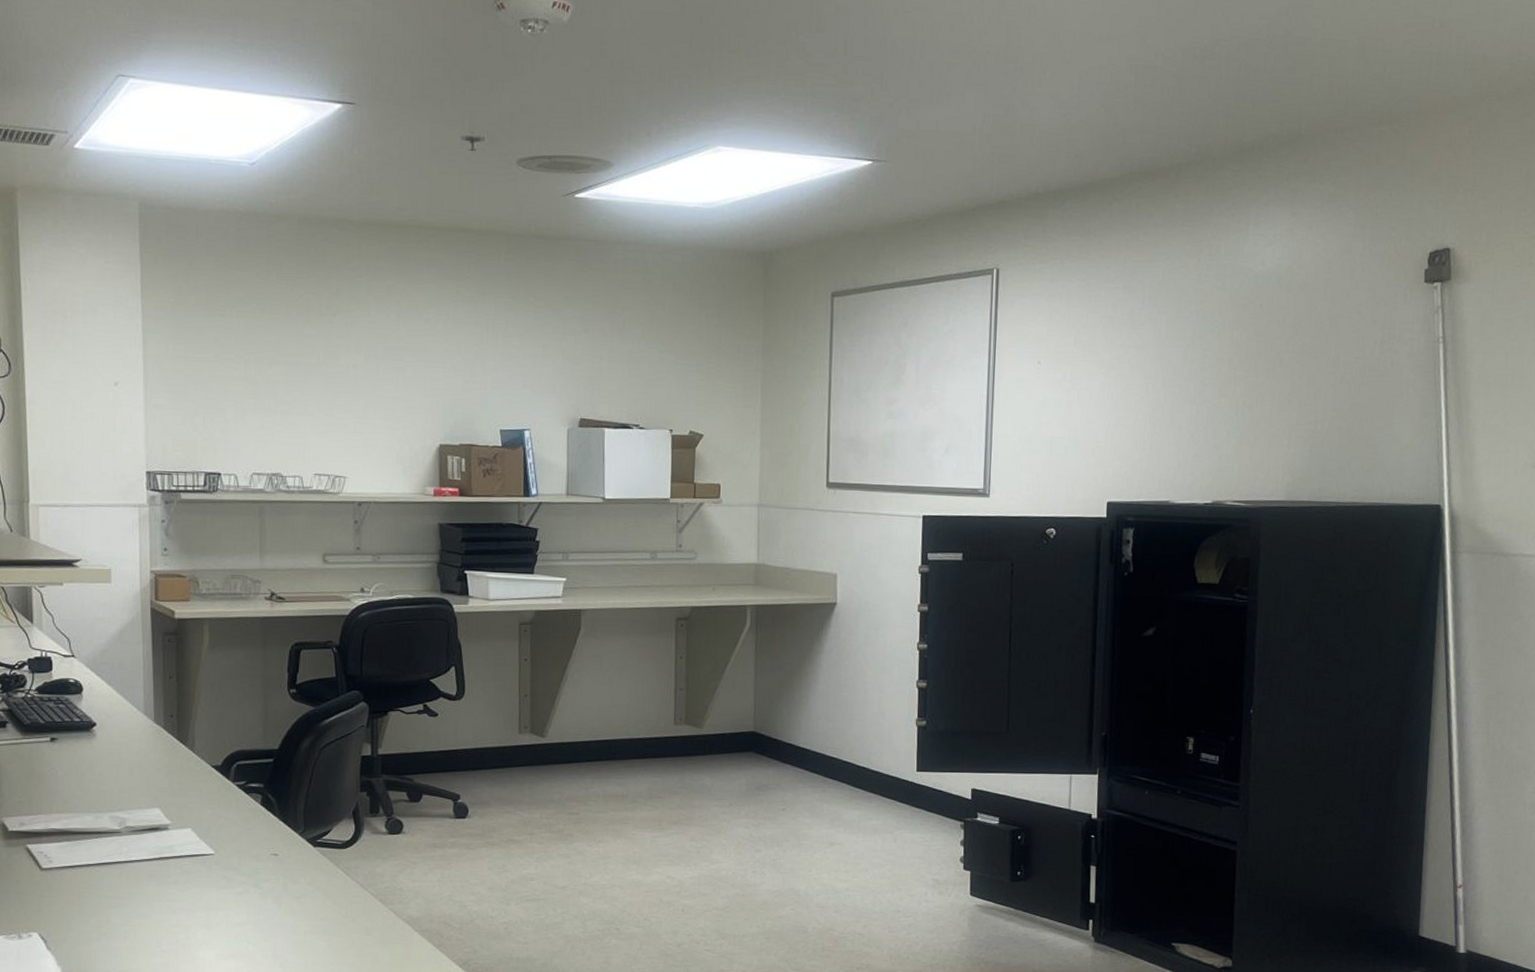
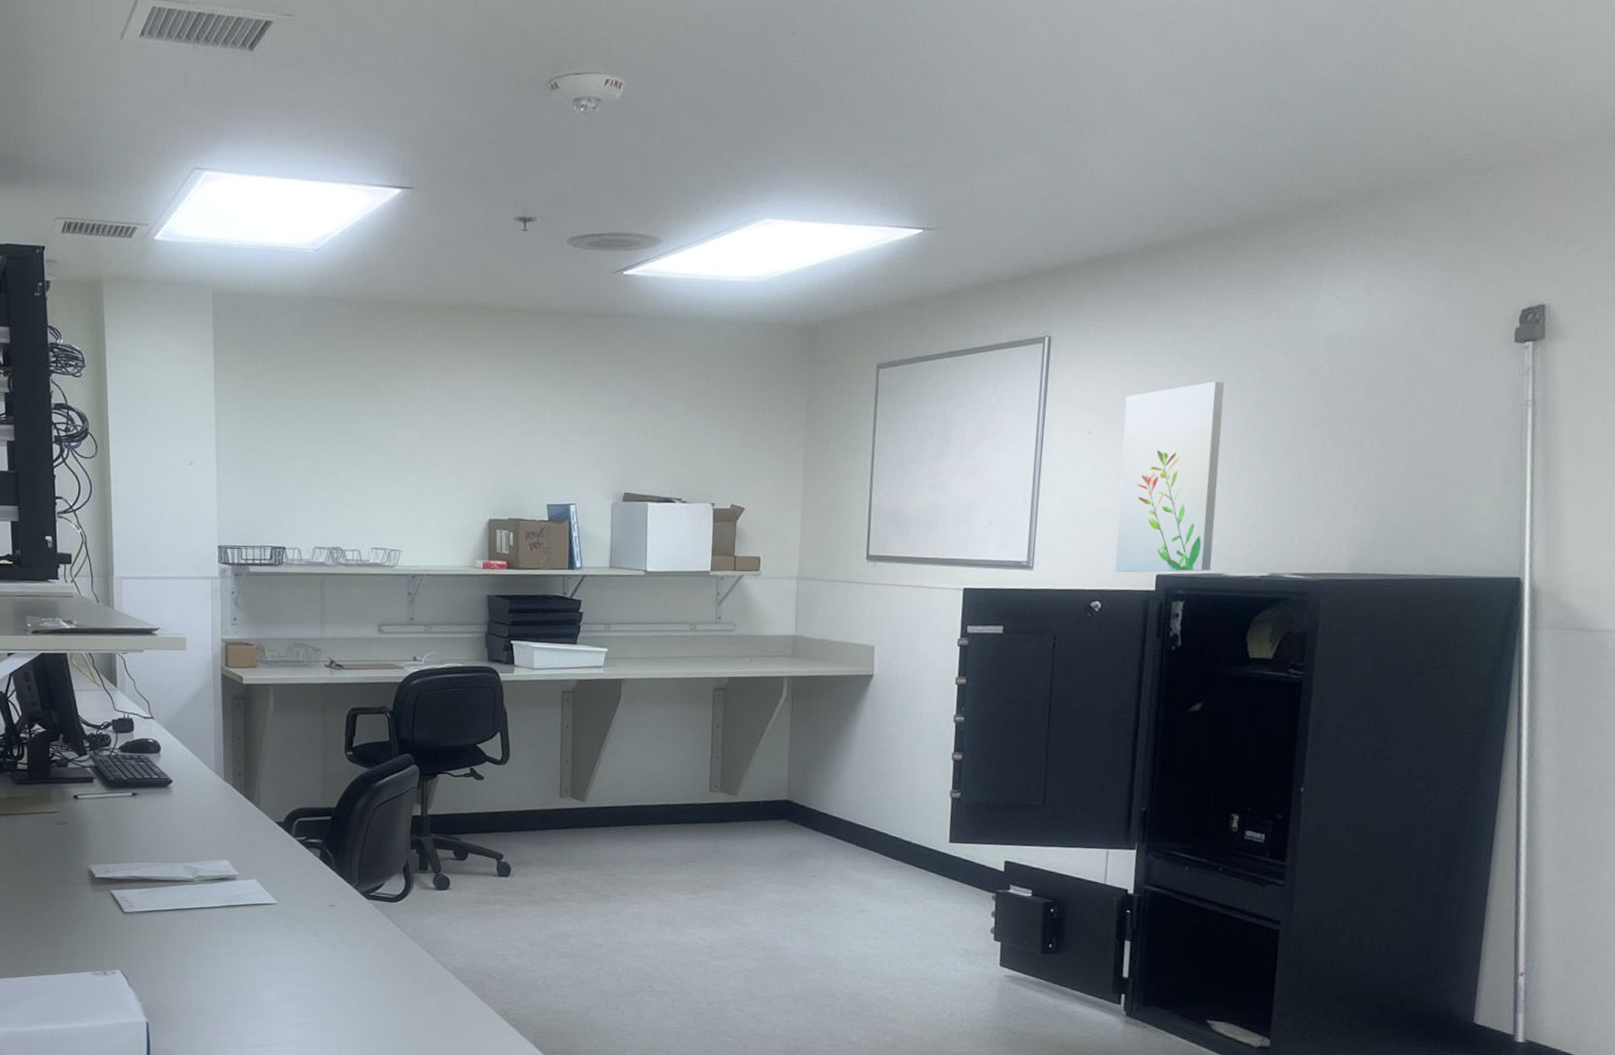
wall art: none [1067,315,1164,500] -> present [1115,382,1224,573]

